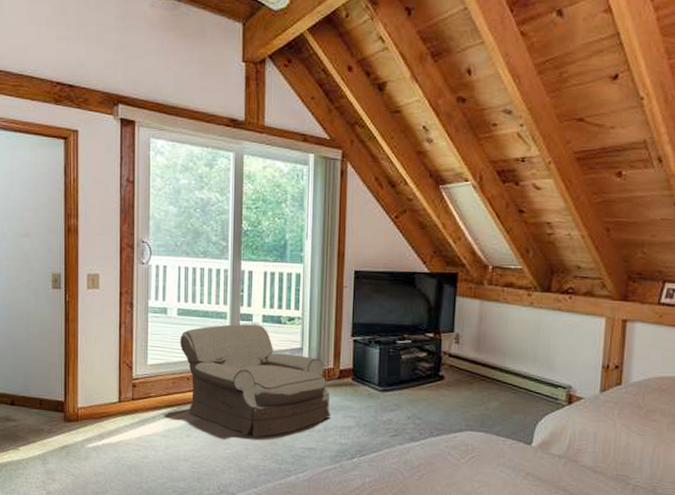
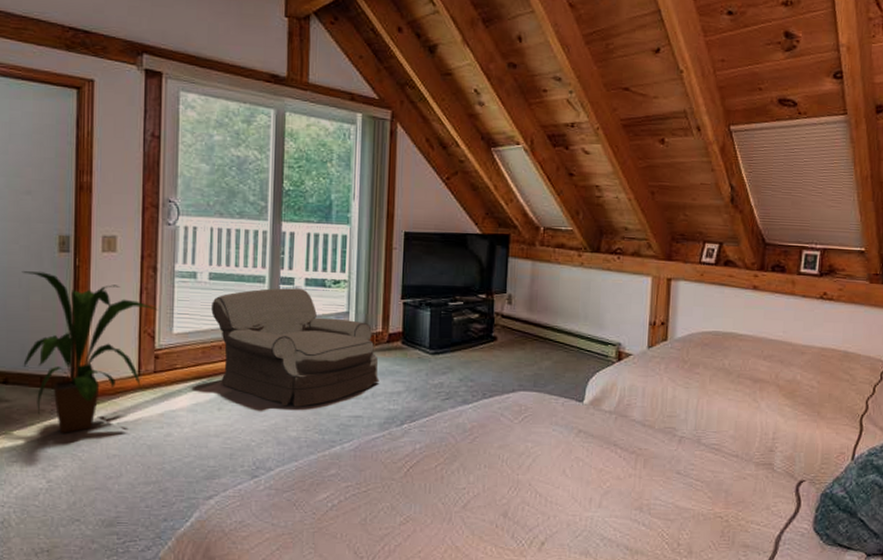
house plant: none [23,305,135,451] -> present [21,271,158,433]

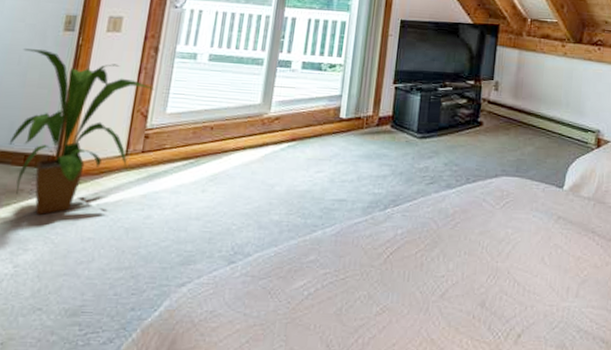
armchair: present [211,288,380,407] -> none [207,70,366,190]

